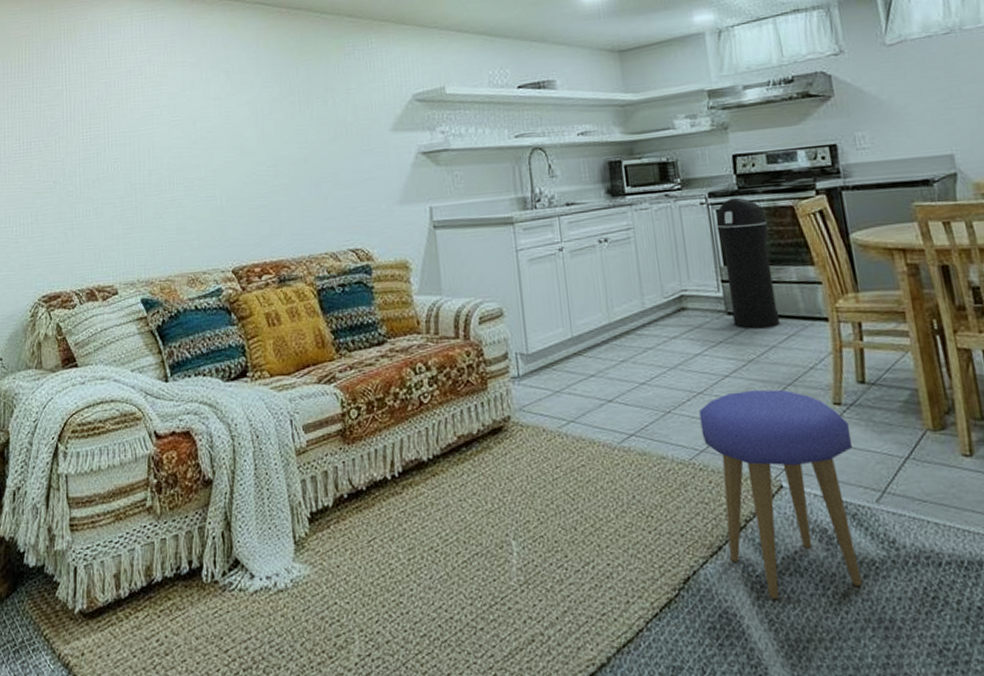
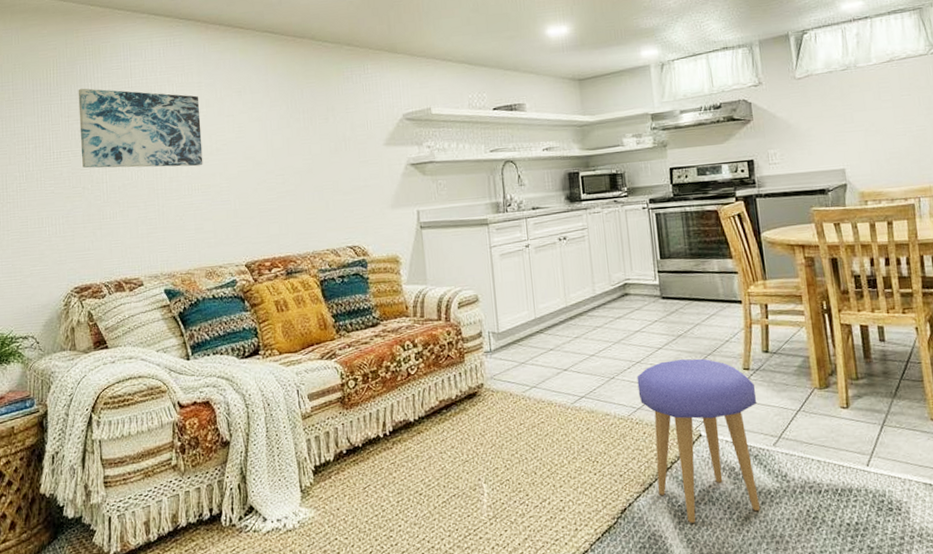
wall art: none [51,70,186,160] -> present [78,88,203,168]
trash can: present [716,197,781,329] -> none [655,203,704,310]

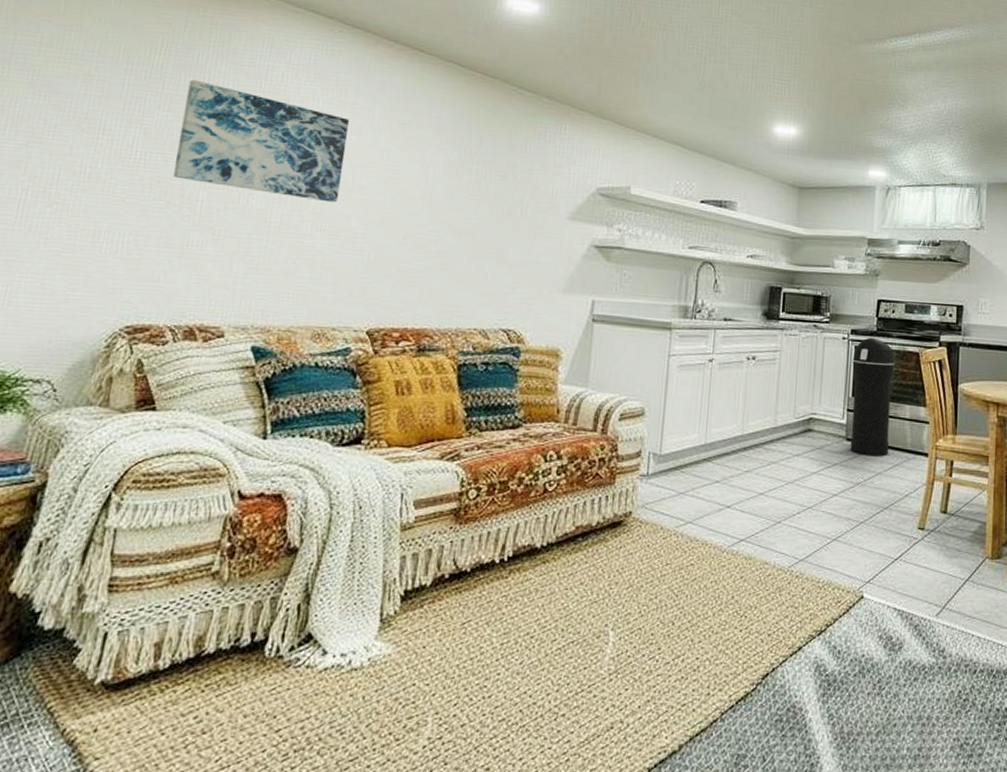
stool: present [637,358,761,523] -> none [804,510,926,696]
trash can: none [655,203,704,310] -> present [850,337,895,457]

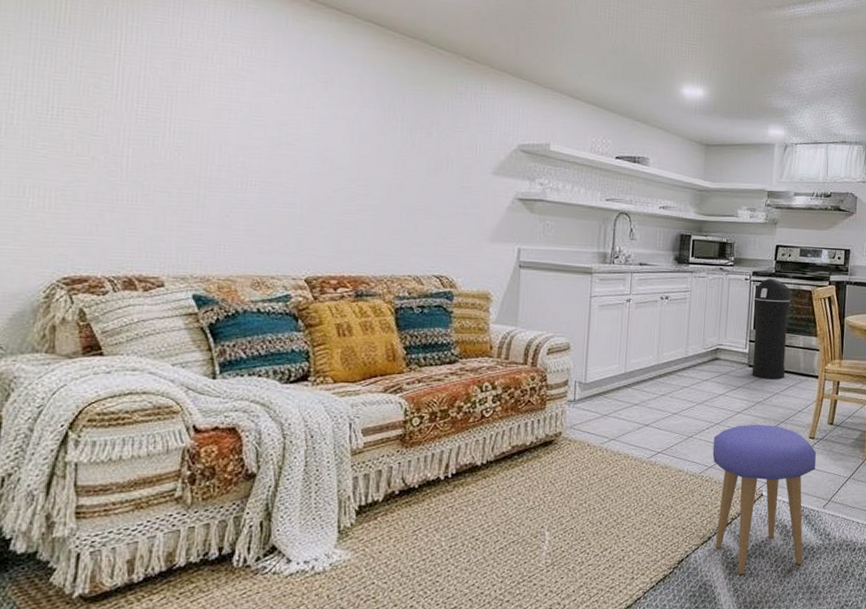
wall art: present [173,79,350,203] -> none [94,35,272,159]
stool: none [804,510,926,696] -> present [712,425,816,574]

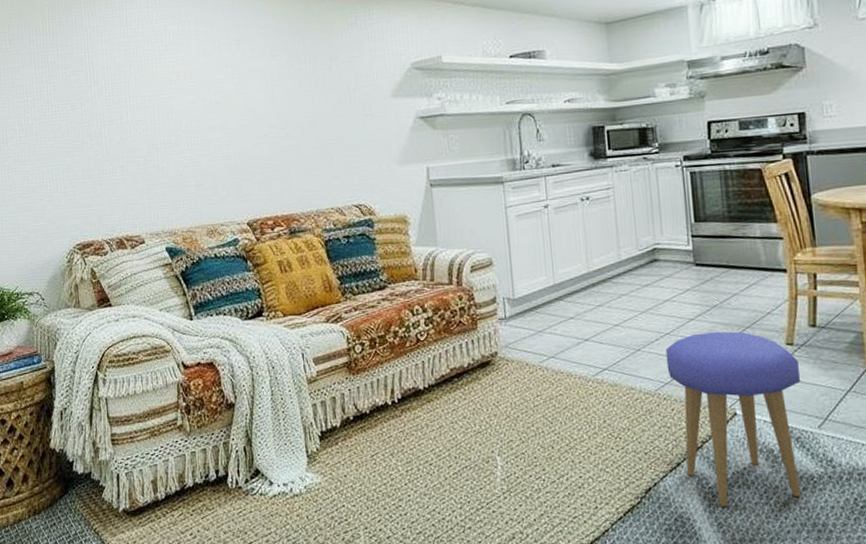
trash can: present [752,278,791,379] -> none [689,160,743,279]

